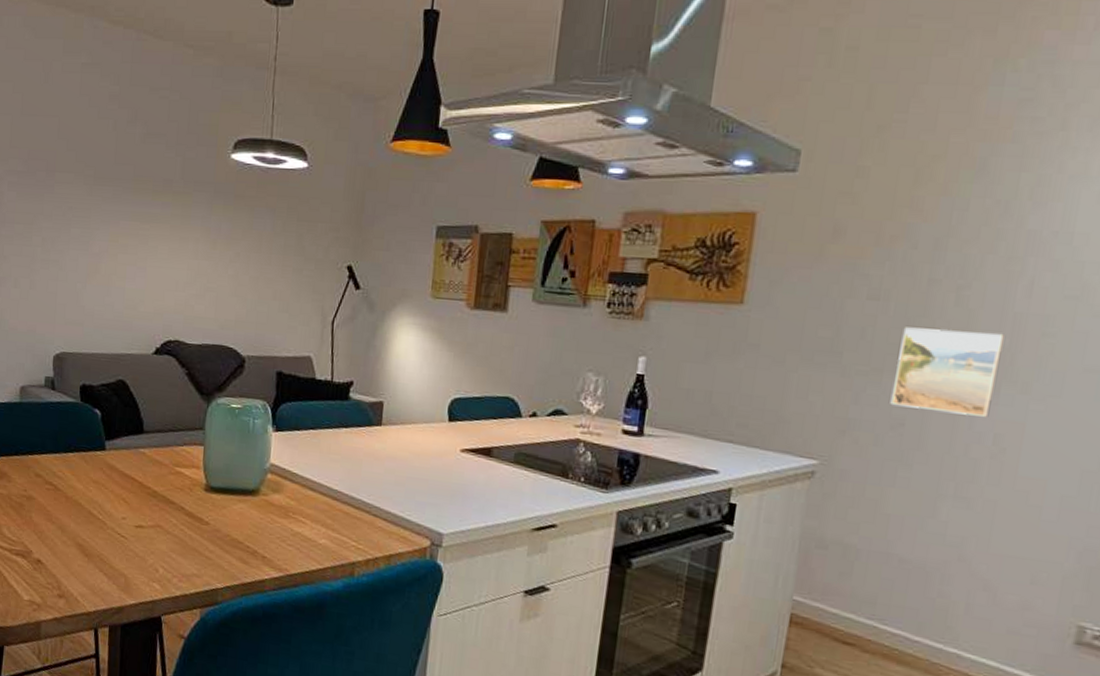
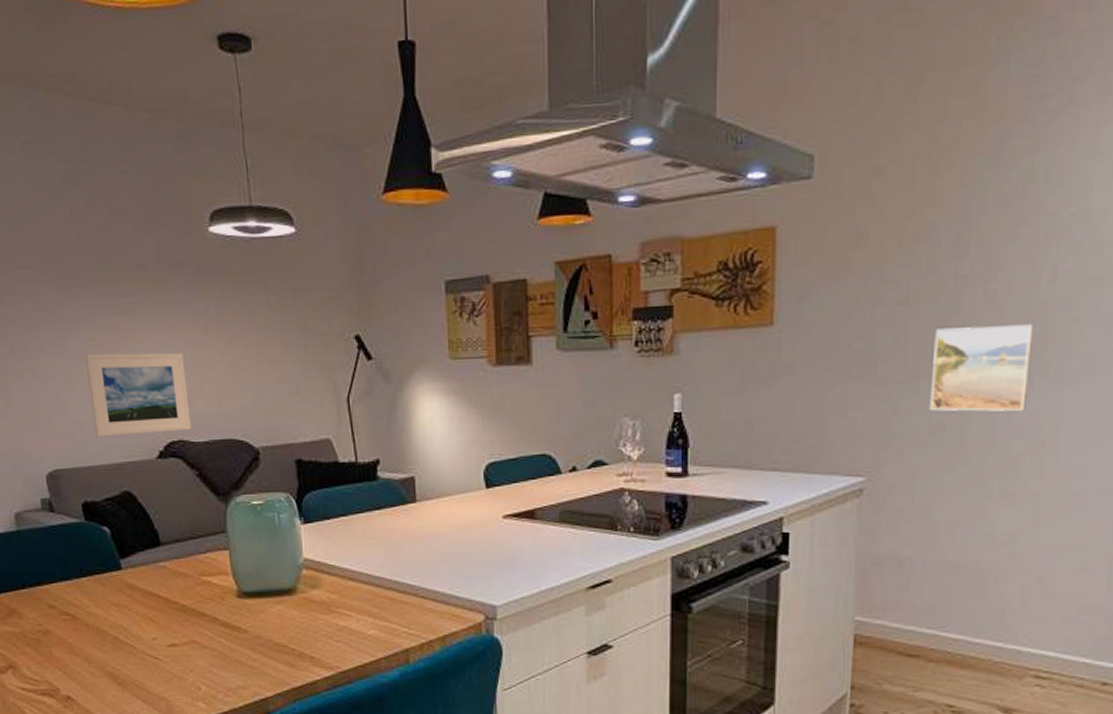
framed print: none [102,253,191,332] -> present [84,352,191,437]

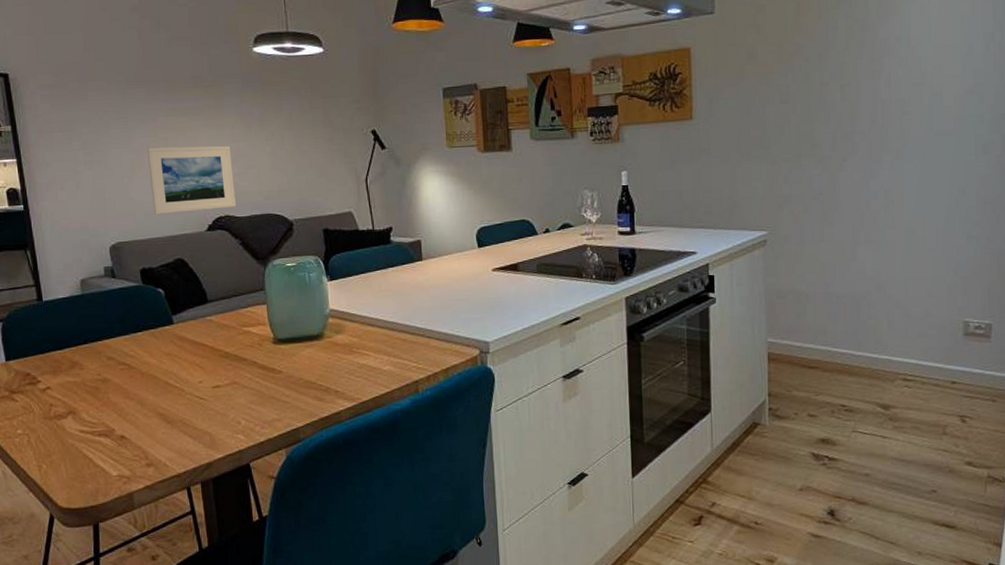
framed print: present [929,325,1033,412] -> none [809,117,879,181]

